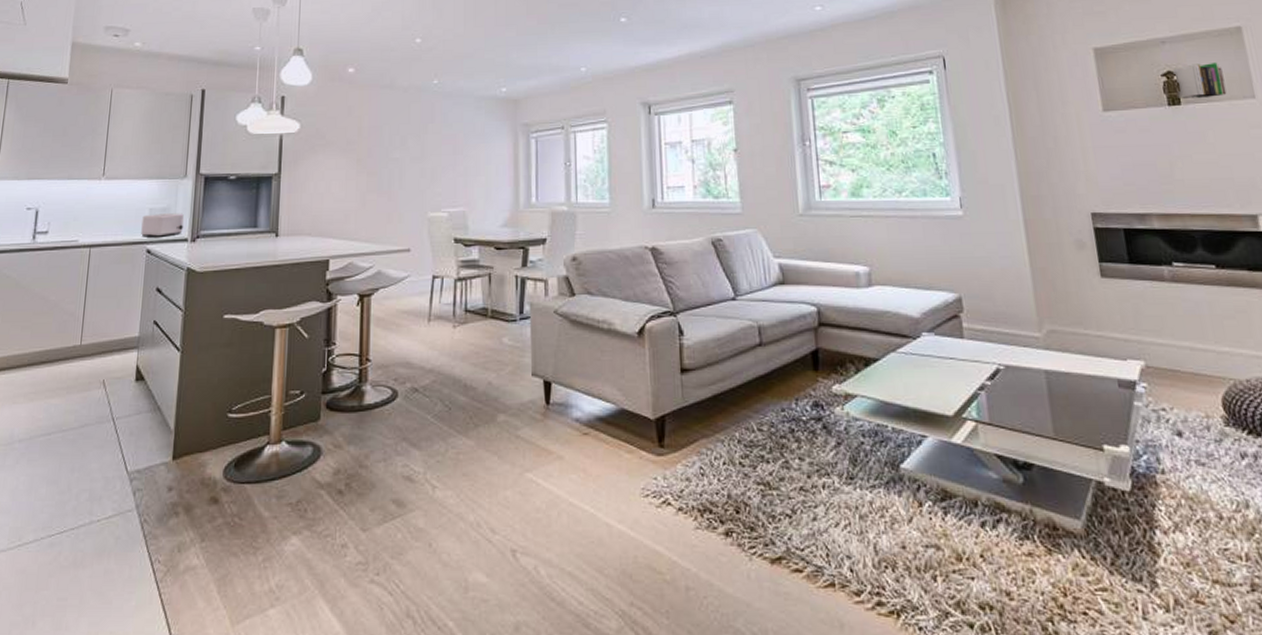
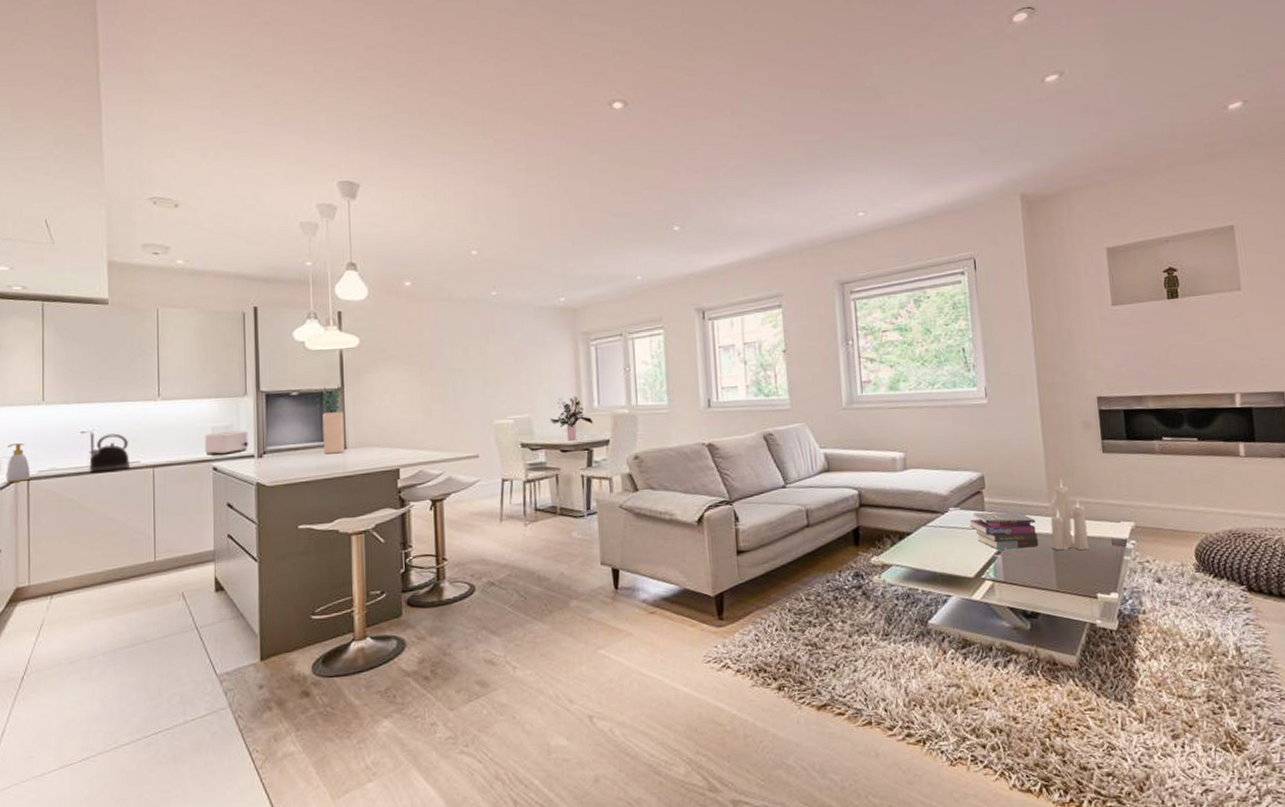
kettle: none [30,211,70,250] -> present [89,433,131,473]
vase: none [255,169,279,241] -> present [322,384,345,454]
bouquet: none [485,191,531,238] -> present [549,396,594,441]
books: none [945,340,1030,385] -> present [969,512,1039,550]
candle: none [1042,306,1092,392] -> present [1050,479,1090,551]
books: present [1172,63,1227,99] -> none [1172,259,1217,292]

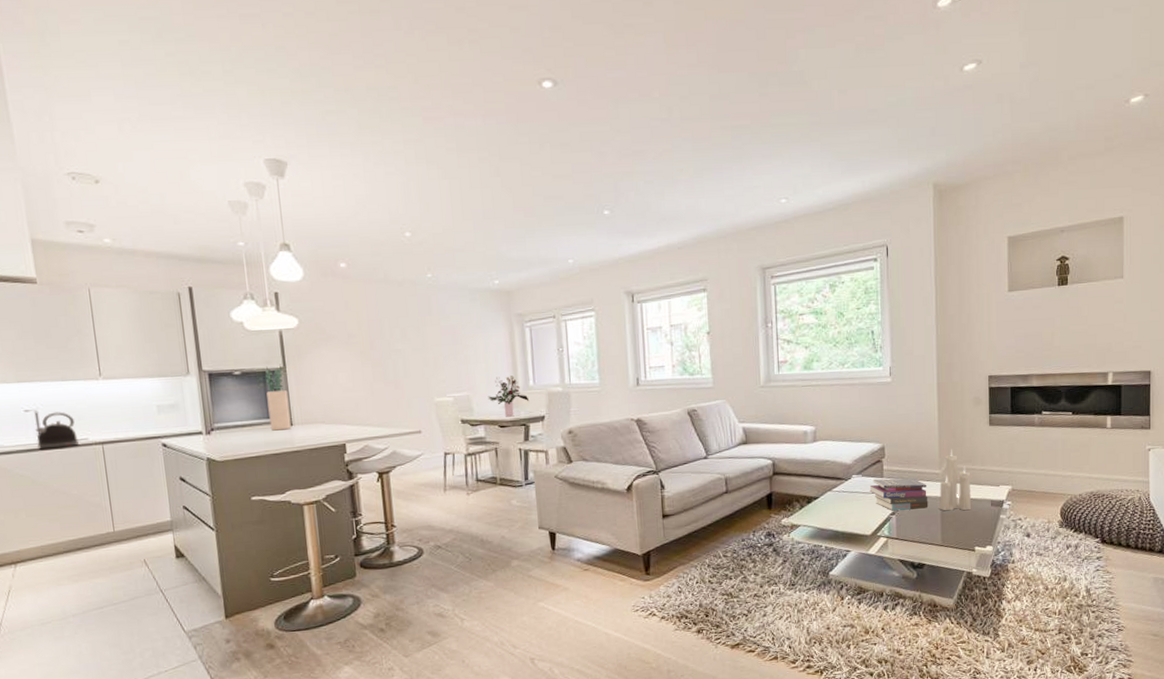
toaster: present [205,430,249,456] -> none [151,408,196,433]

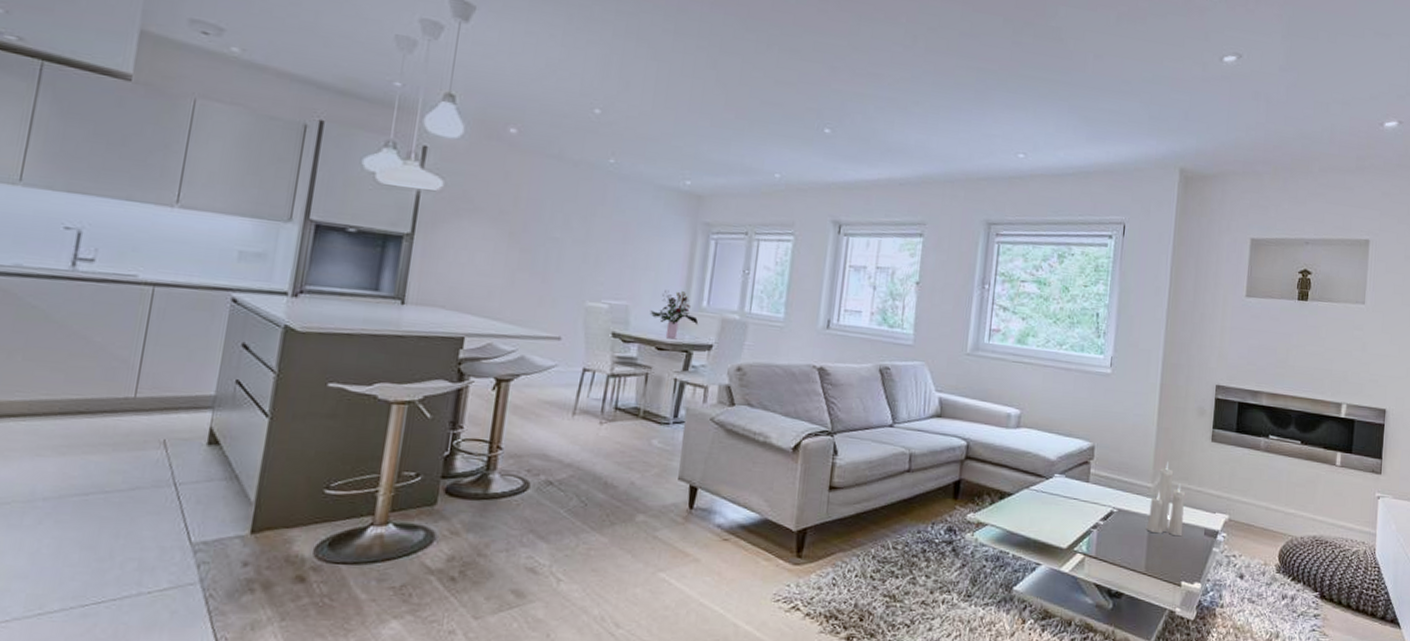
kettle: present [35,412,80,450] -> none [67,235,127,282]
vase: present [265,364,292,431] -> none [375,228,410,309]
books: present [869,478,929,511] -> none [1071,483,1136,526]

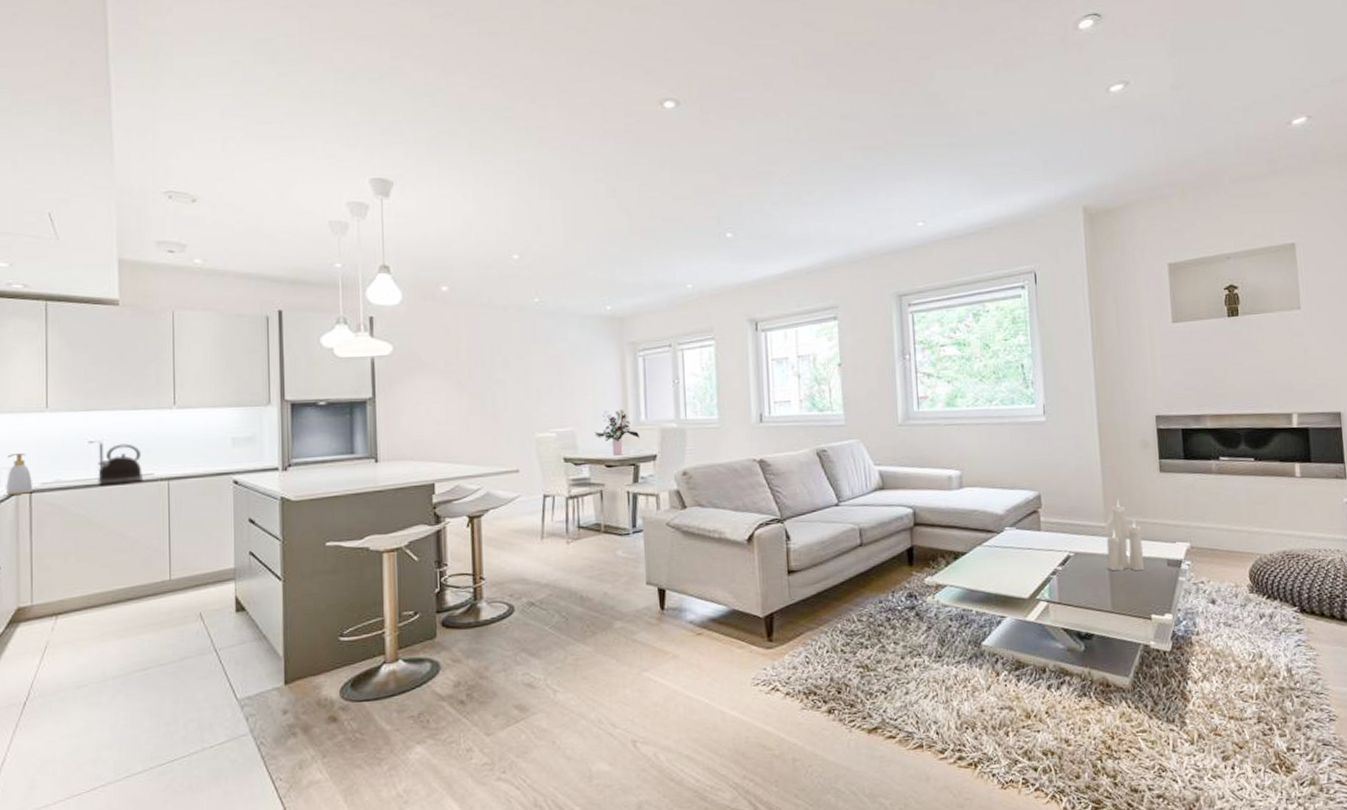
kettle: none [67,235,127,282] -> present [98,443,144,485]

